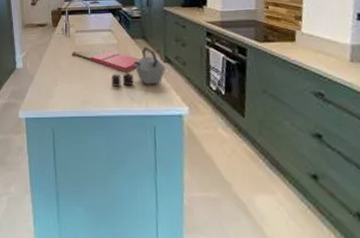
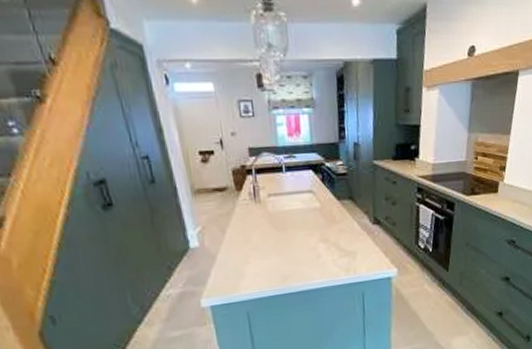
cutting board: present [72,49,141,71] -> none [264,214,348,239]
kettle: present [111,46,166,87] -> none [314,207,375,257]

